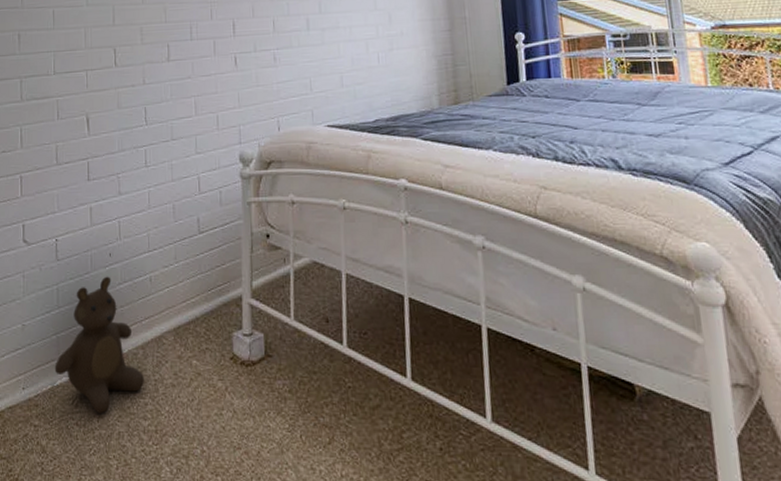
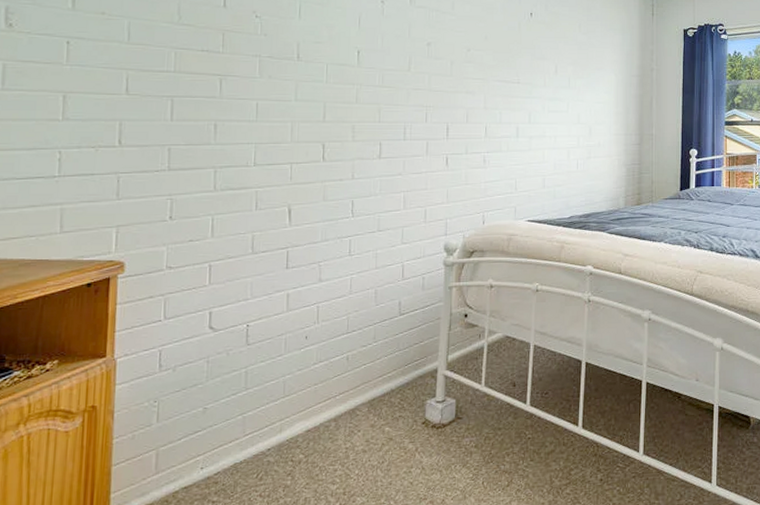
teddy bear: present [54,276,145,414] -> none [238,357,336,484]

